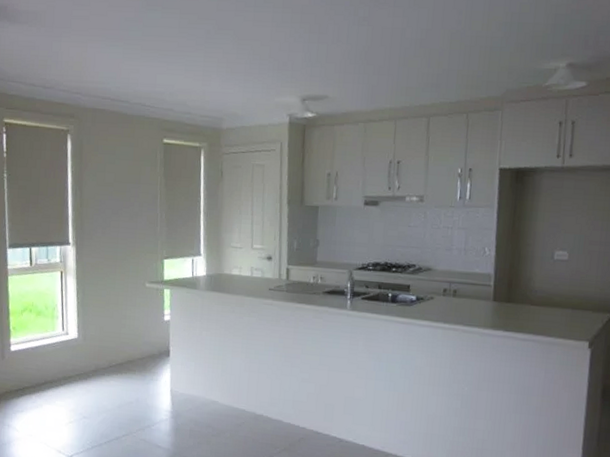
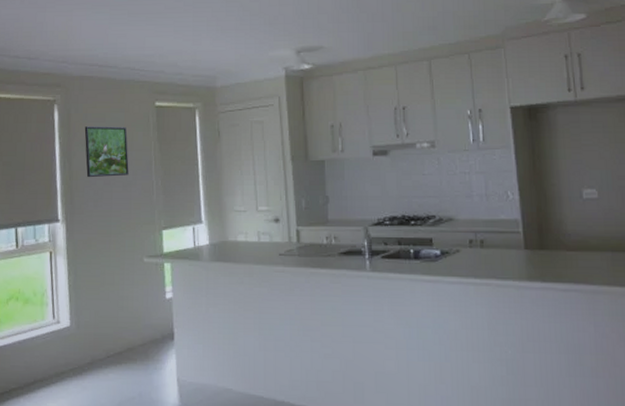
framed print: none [95,157,136,207] -> present [84,126,129,178]

